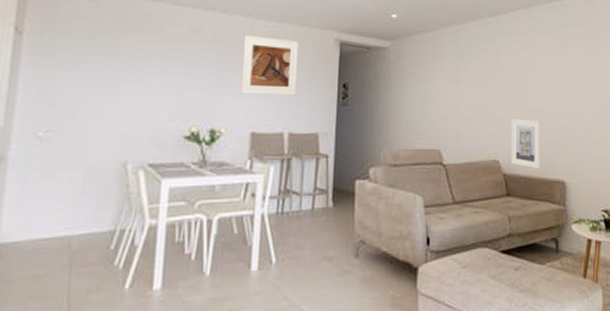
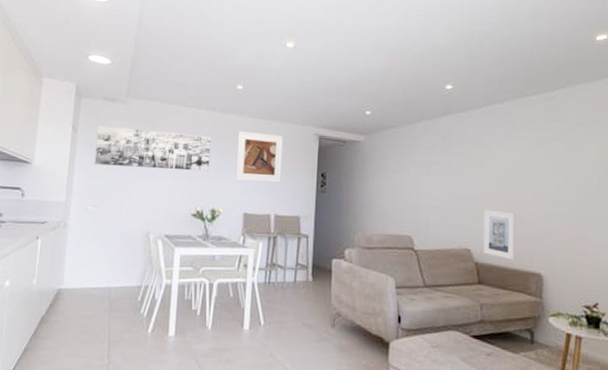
wall art: none [47,26,210,84] -> present [94,125,211,172]

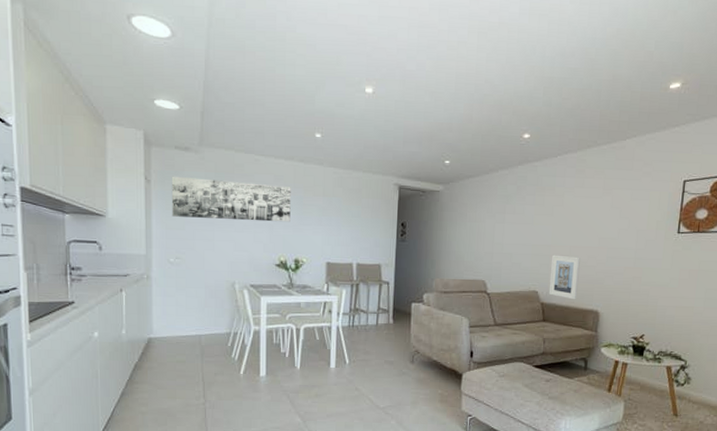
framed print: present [235,130,284,183] -> none [317,181,364,233]

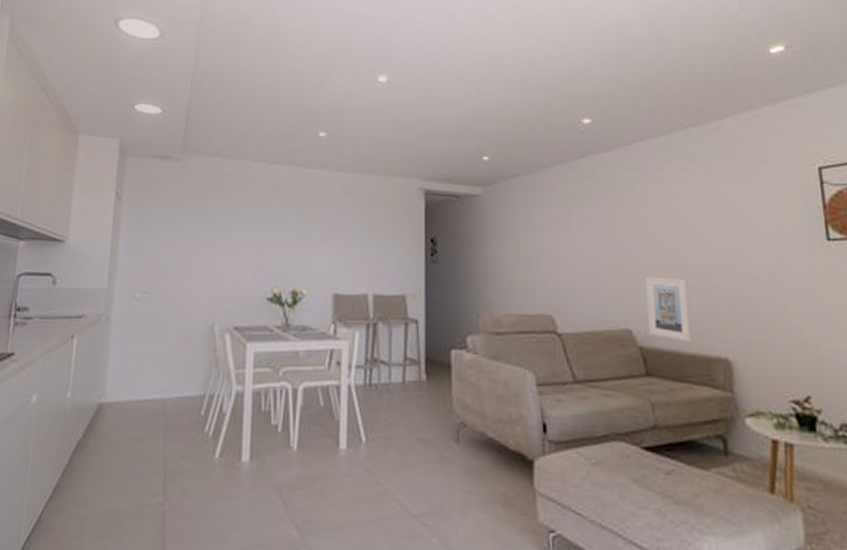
wall art: present [171,176,291,222] -> none [142,190,289,242]

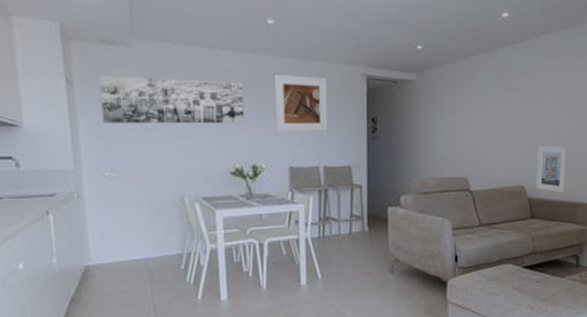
wall art: none [142,190,289,242] -> present [98,75,245,124]
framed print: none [321,188,381,253] -> present [274,74,328,132]

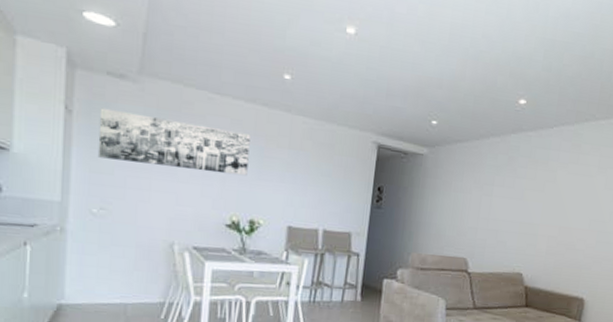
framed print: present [274,74,328,132] -> none [279,130,338,195]
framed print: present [535,145,568,193] -> none [533,234,569,285]

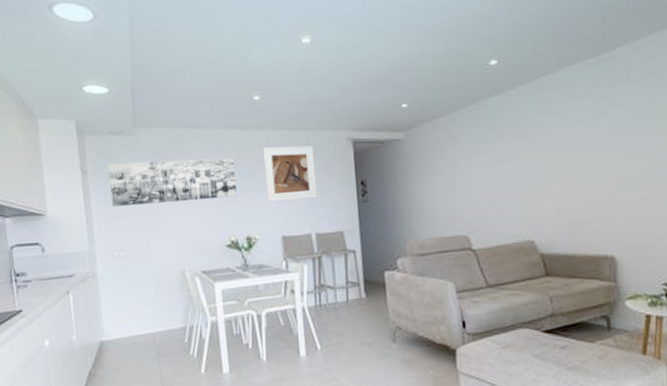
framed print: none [279,130,338,195] -> present [262,145,317,202]

